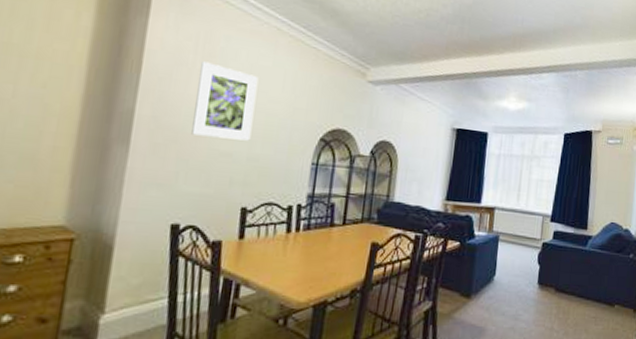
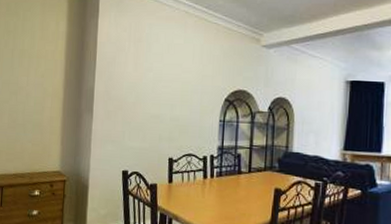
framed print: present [191,61,259,141] -> none [131,46,174,105]

